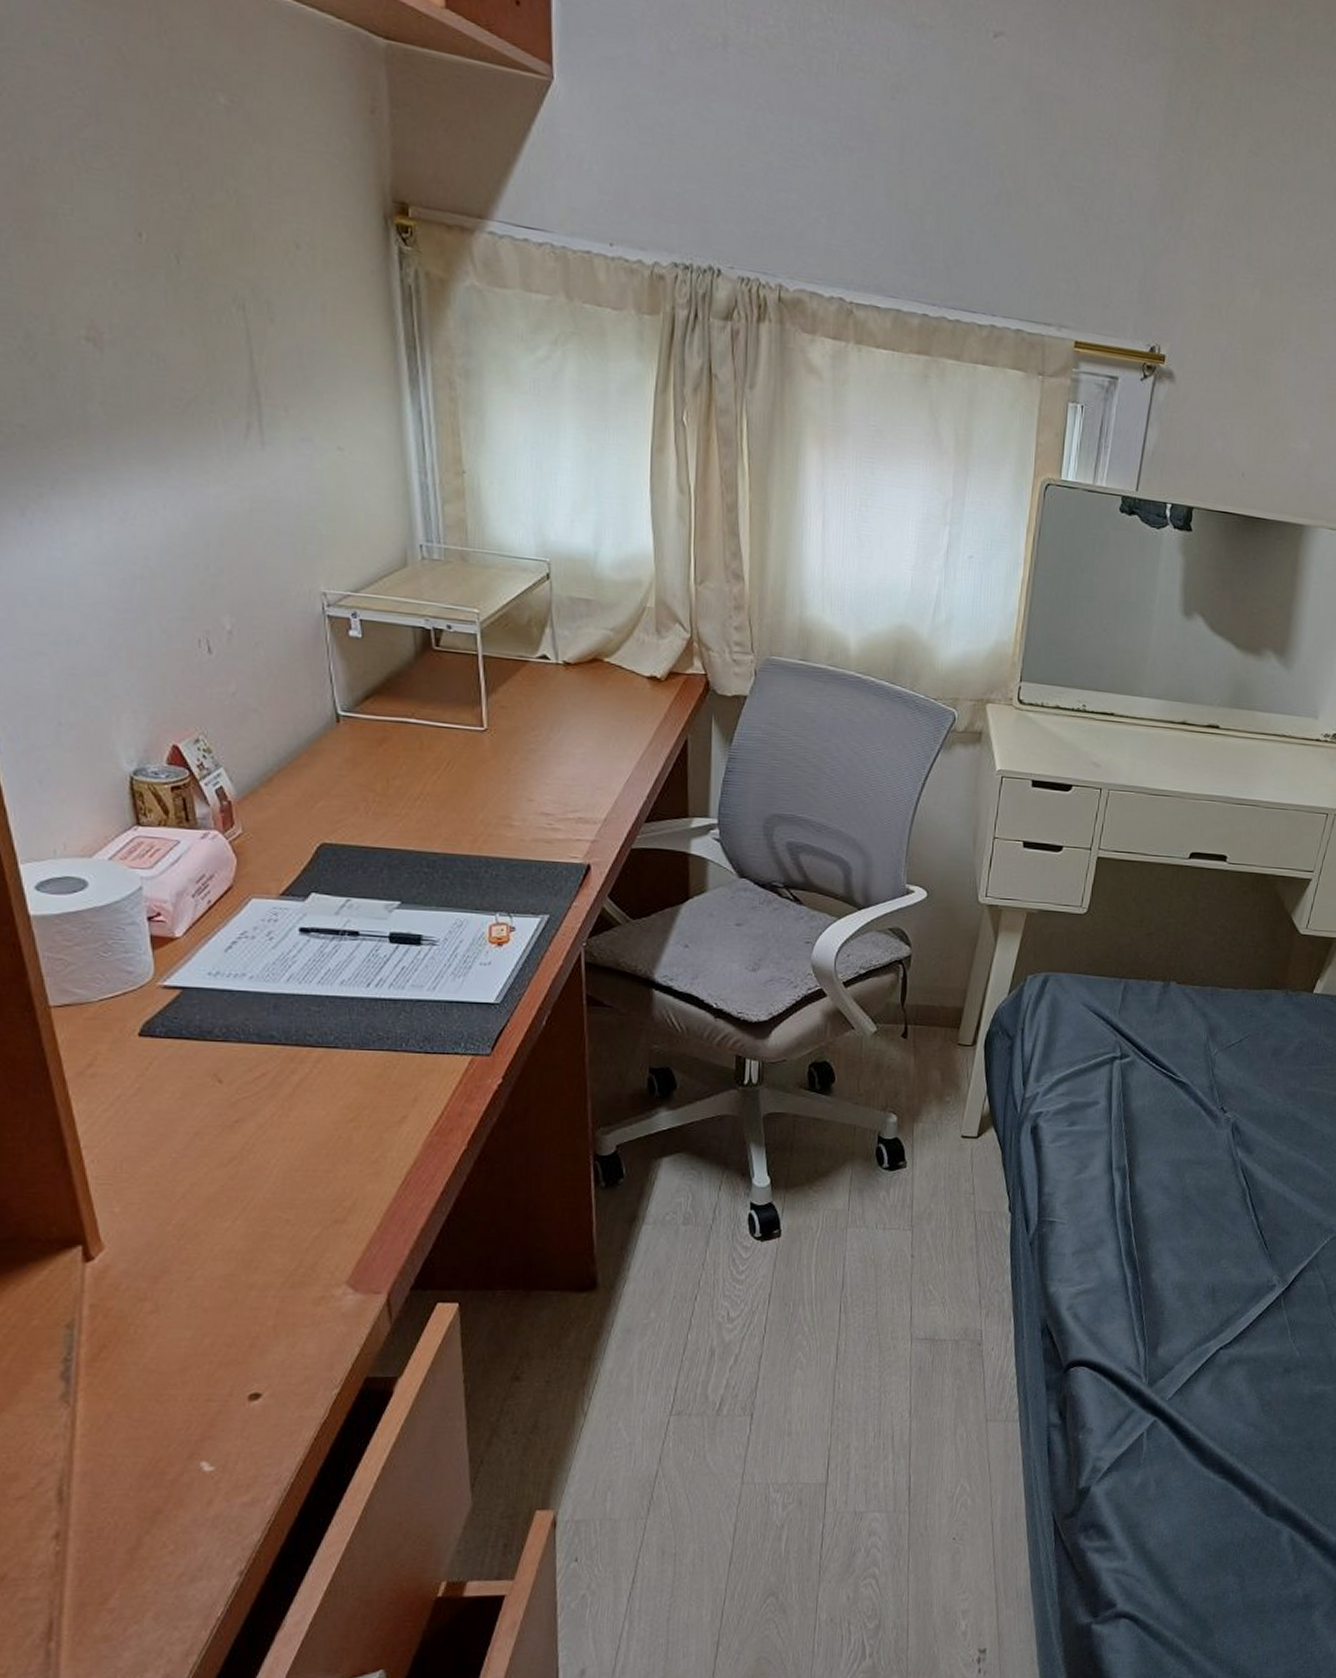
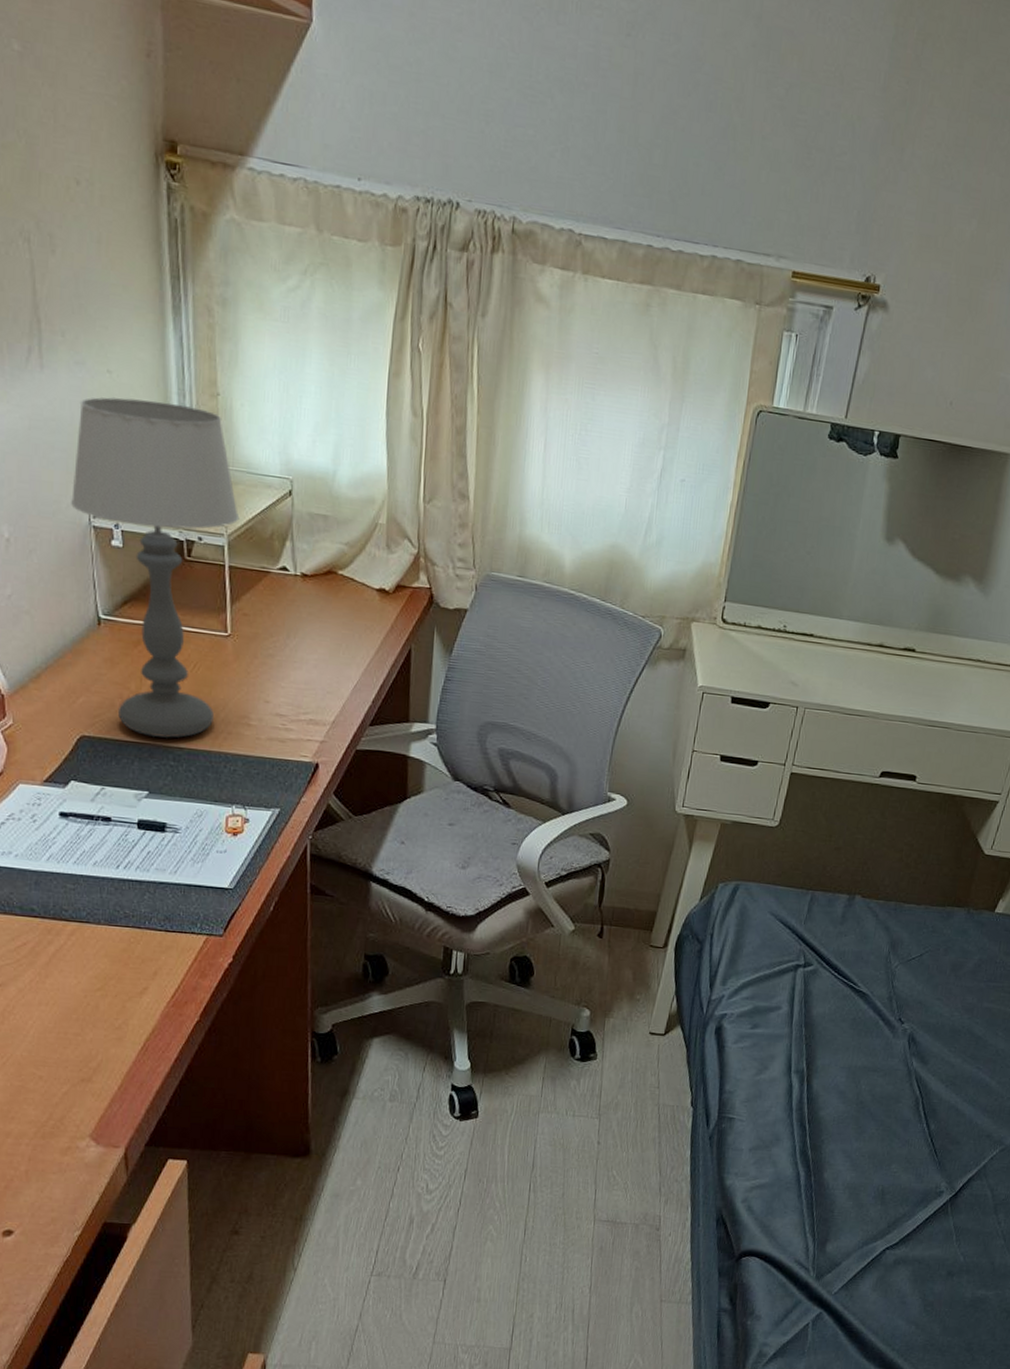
table lamp: none [302,475,493,843] -> present [71,396,240,738]

